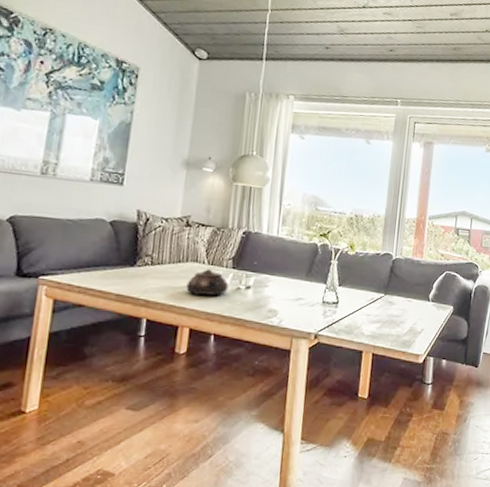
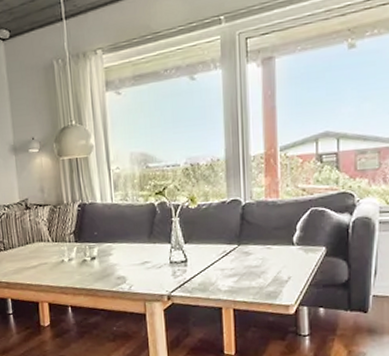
teapot: present [186,269,229,296] -> none [37,246,75,272]

